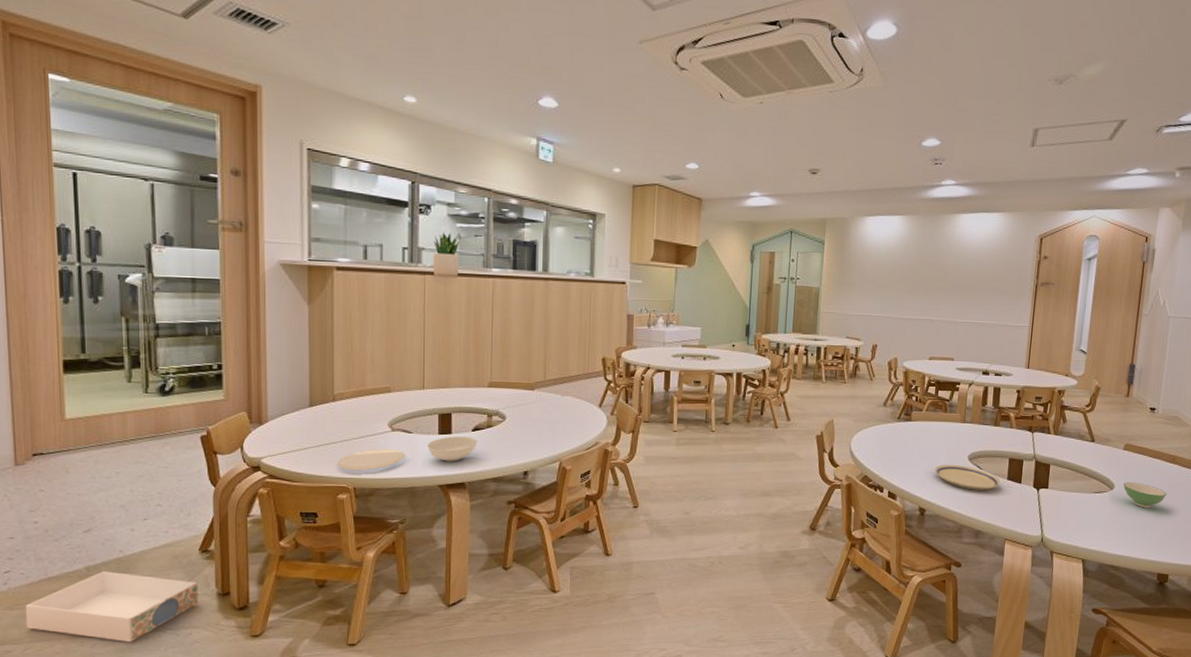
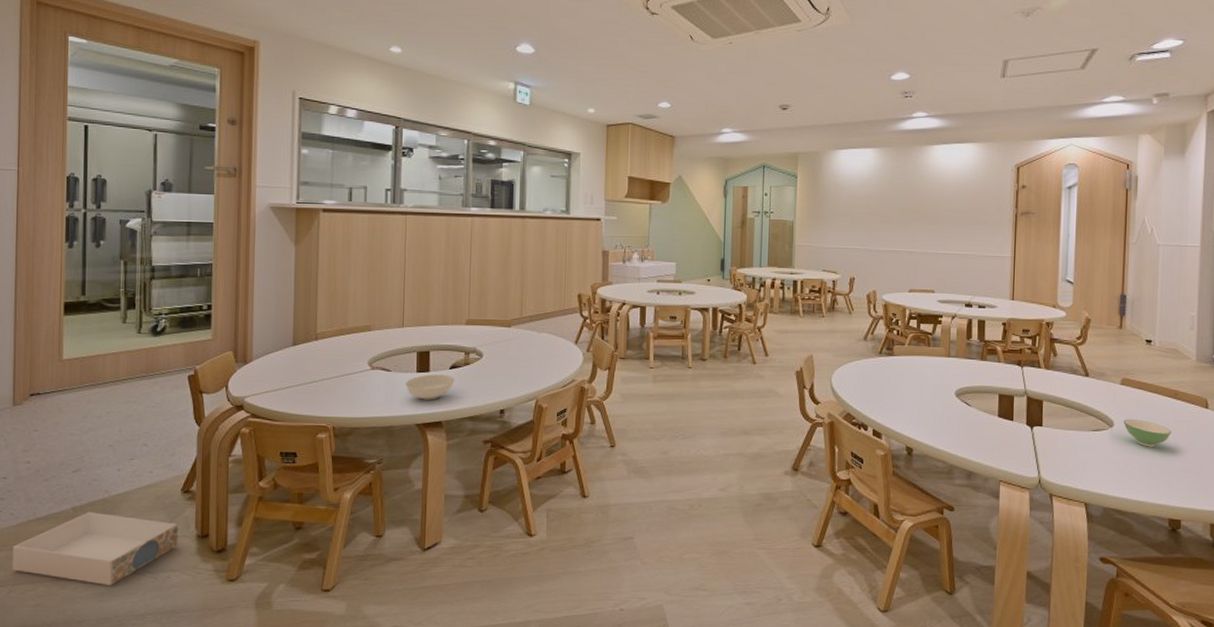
plate: present [336,449,406,471] -> none [317,387,384,410]
planter: present [432,232,459,278] -> none [413,174,440,218]
plate: present [934,464,1001,490] -> none [920,400,991,428]

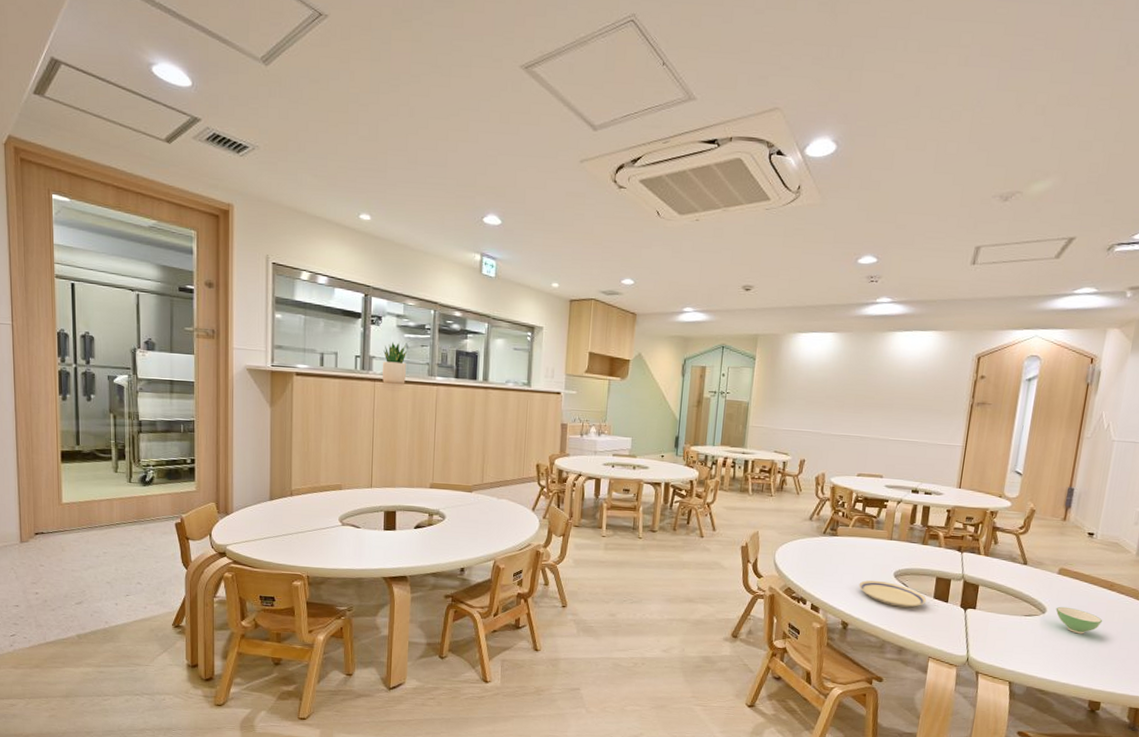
toy box: present [12,512,179,585] -> none [27,639,171,703]
bowl: present [405,374,455,400] -> none [373,532,419,556]
planter: none [413,174,440,218] -> present [382,342,407,385]
plate: none [920,400,991,428] -> present [858,580,927,608]

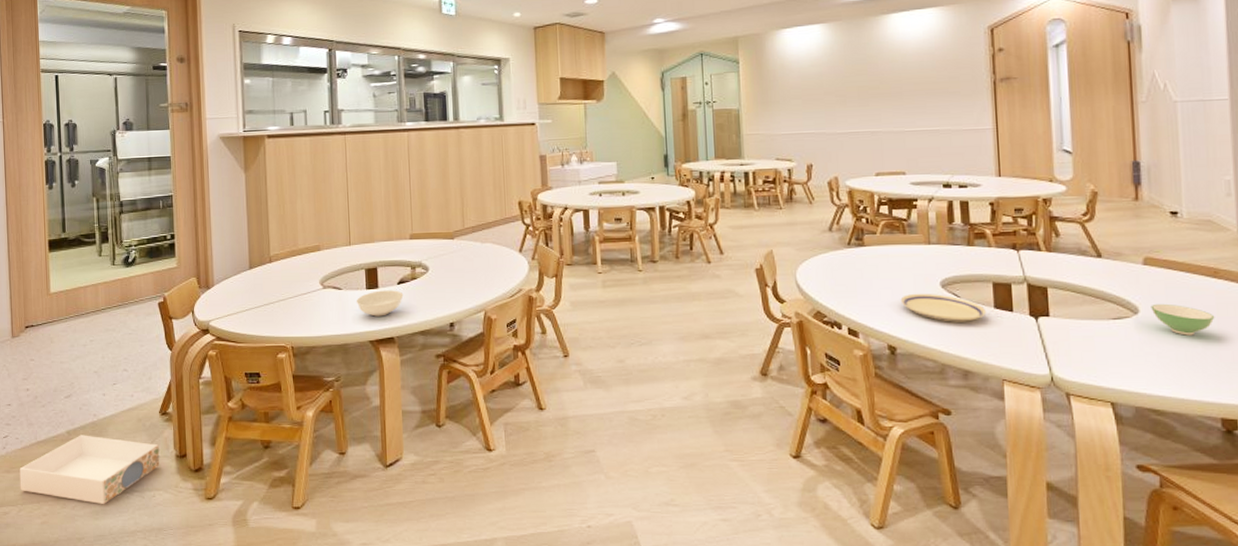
toy box: none [27,639,171,703] -> present [19,435,160,504]
bowl: none [373,532,419,556] -> present [356,290,404,317]
planter: present [382,342,407,385] -> none [351,92,376,136]

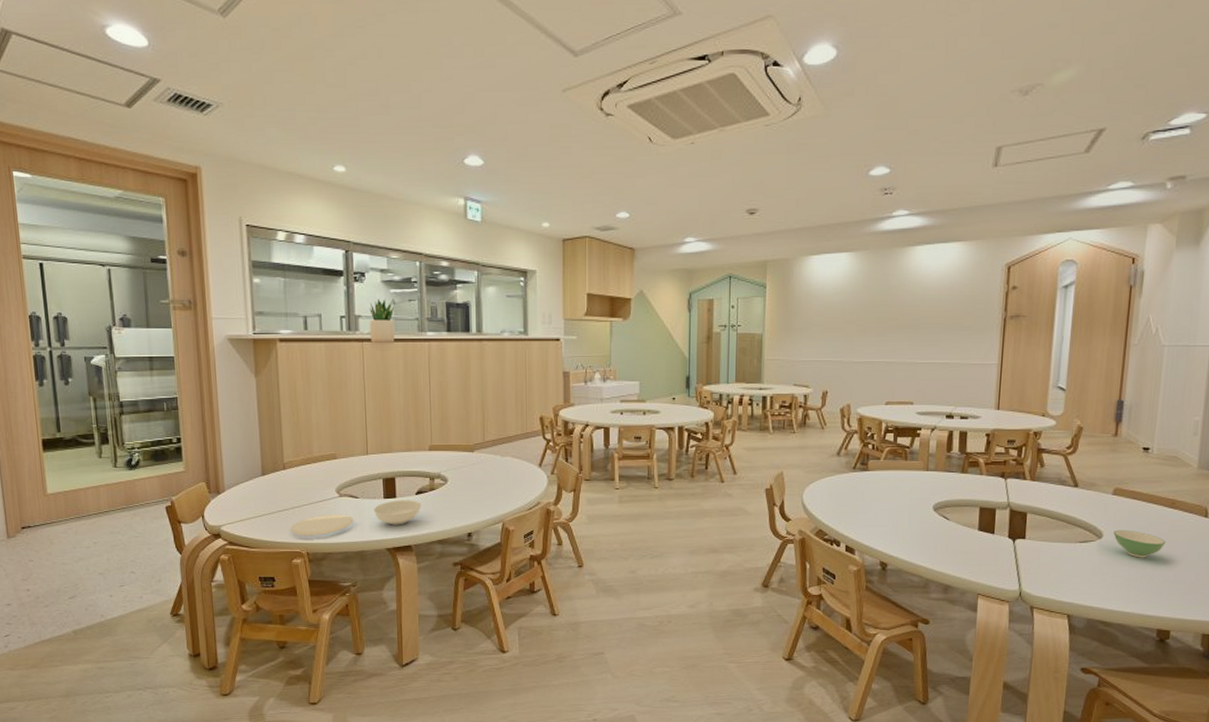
toy box: present [19,435,160,504] -> none [24,634,173,700]
plate: none [275,306,337,329] -> present [290,514,354,536]
planter: none [351,92,376,136] -> present [369,298,395,344]
plate: present [900,293,987,322] -> none [895,515,971,542]

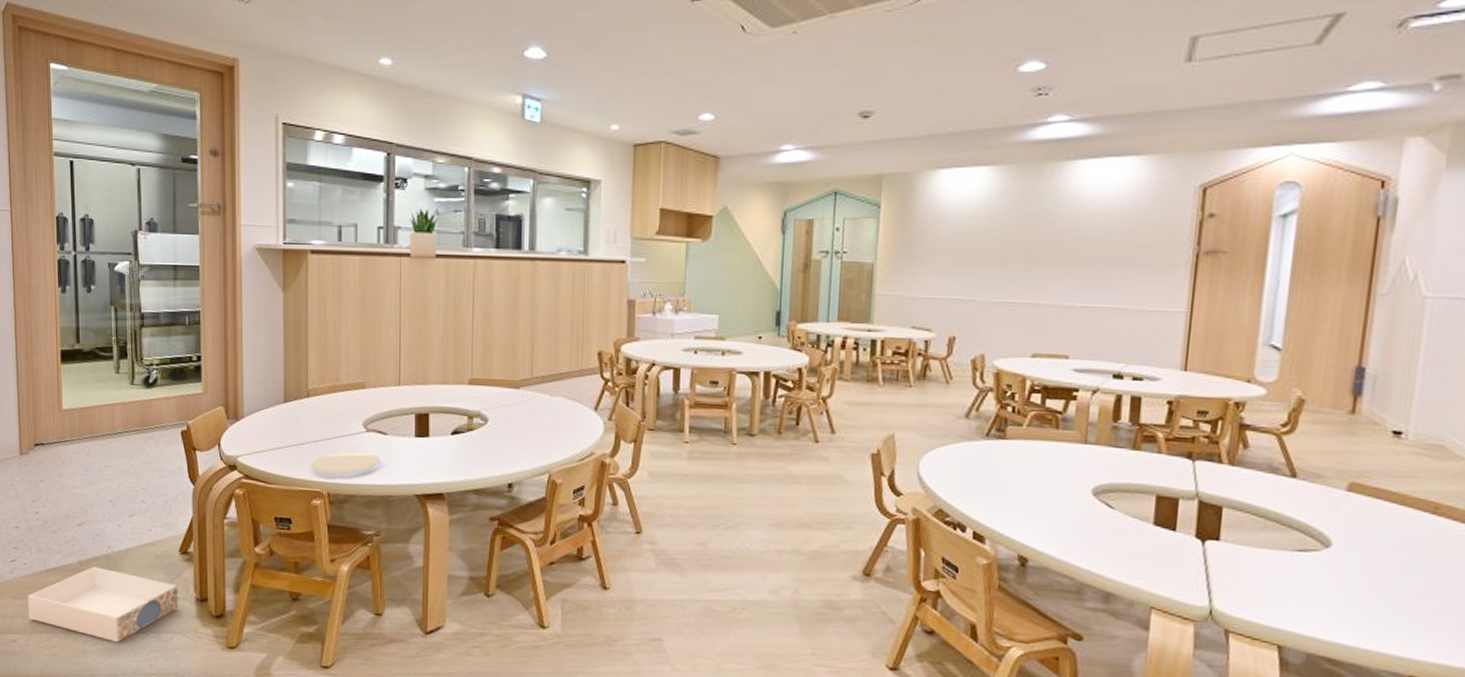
toy box: none [24,634,173,700] -> present [27,566,179,642]
bowl: present [373,500,422,525] -> none [402,439,457,469]
bowl: present [1113,529,1166,558] -> none [1346,537,1425,579]

